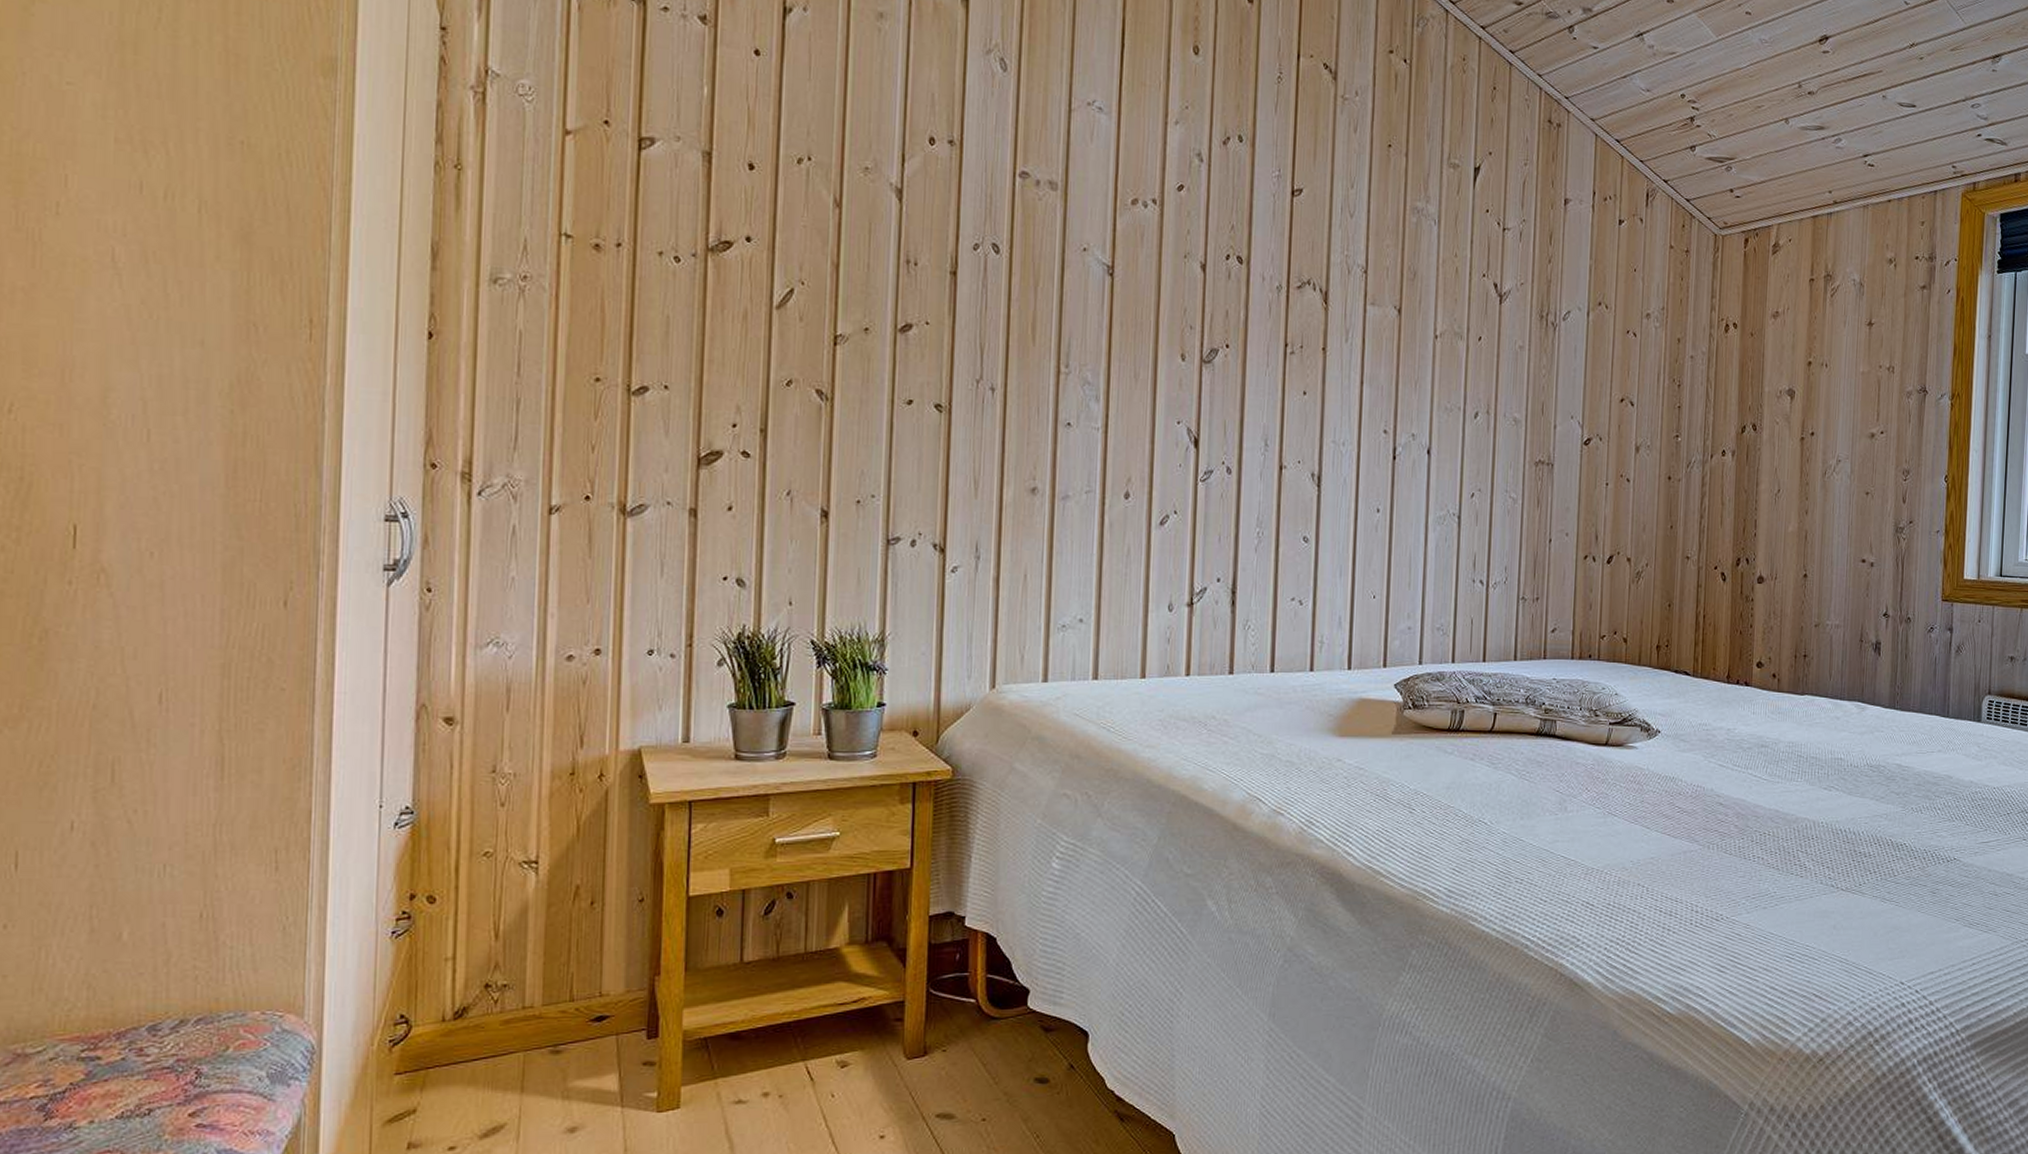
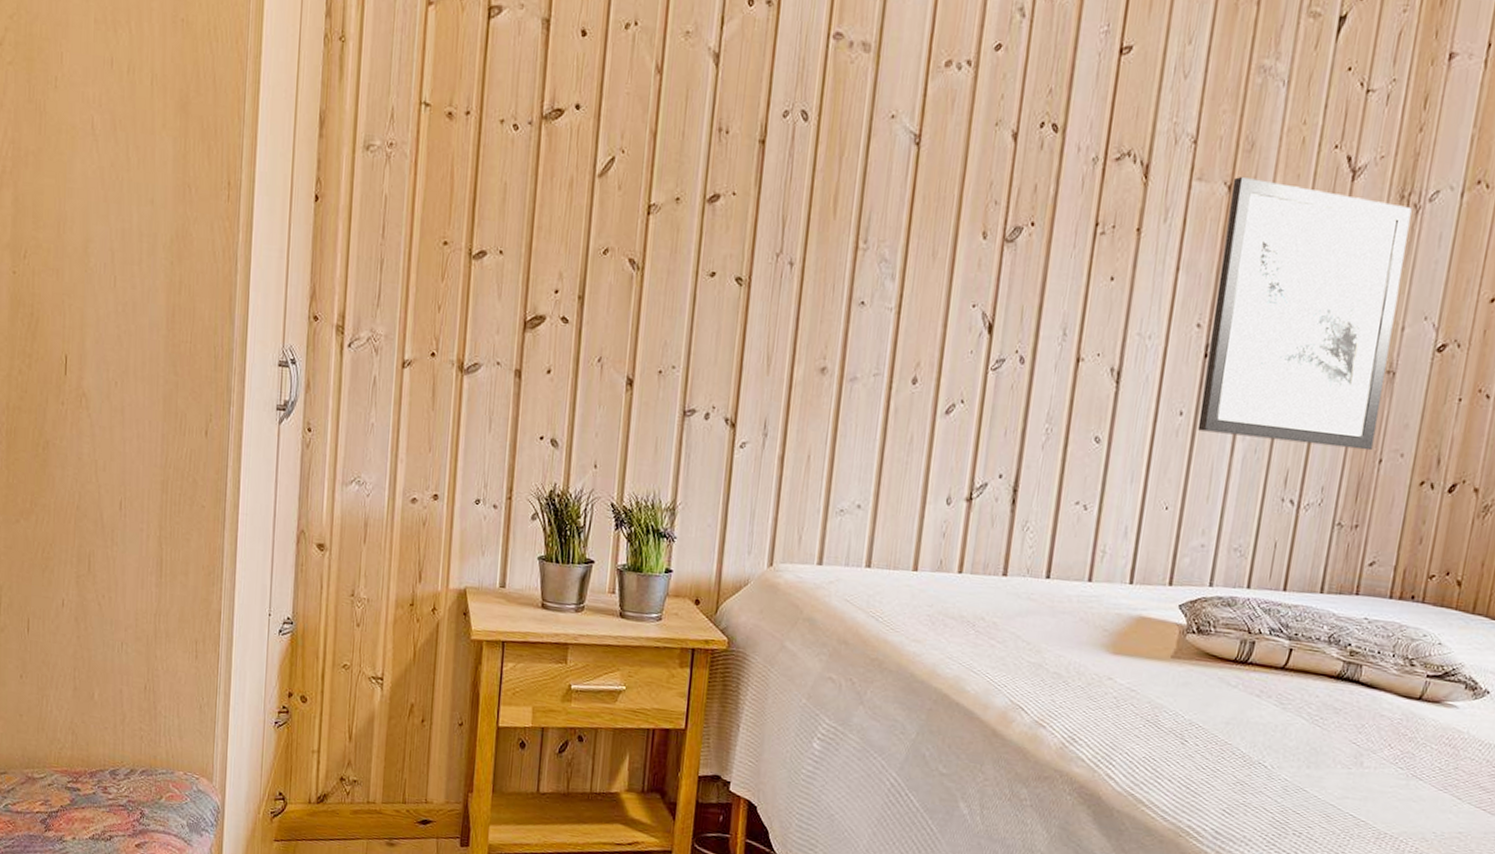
wall art: none [1394,301,1550,533] -> present [1197,176,1412,451]

